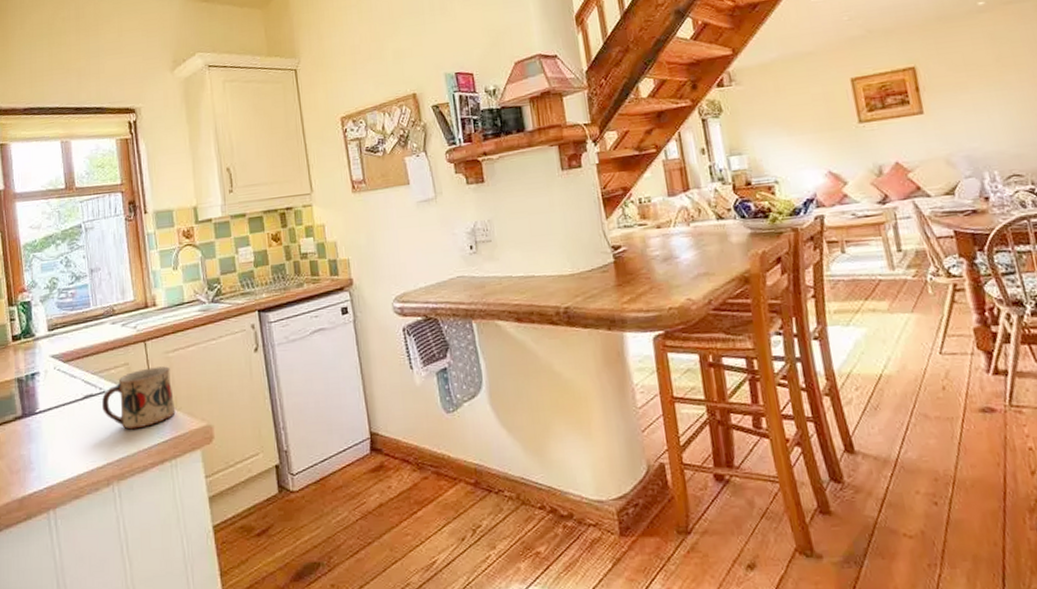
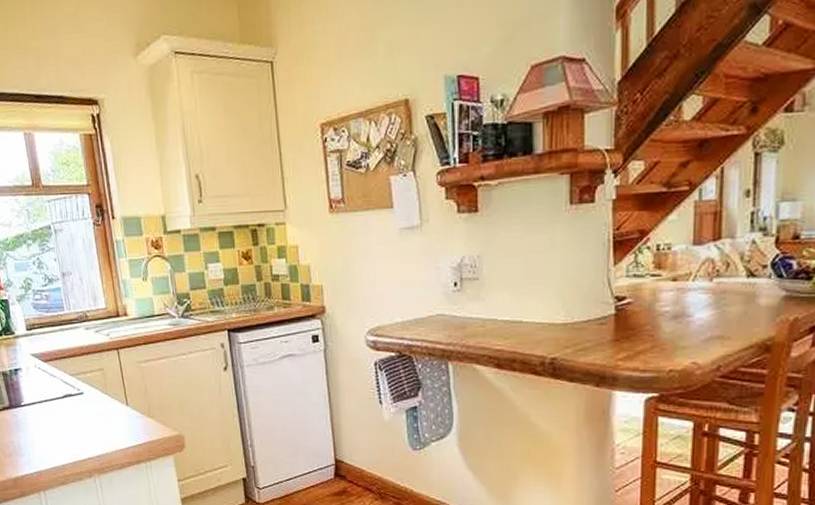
mug: present [102,366,176,430] -> none [80,375,149,431]

